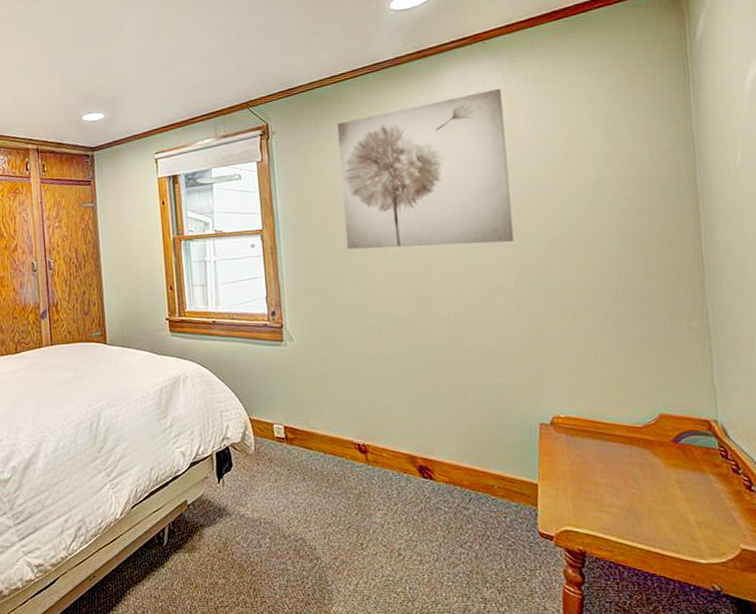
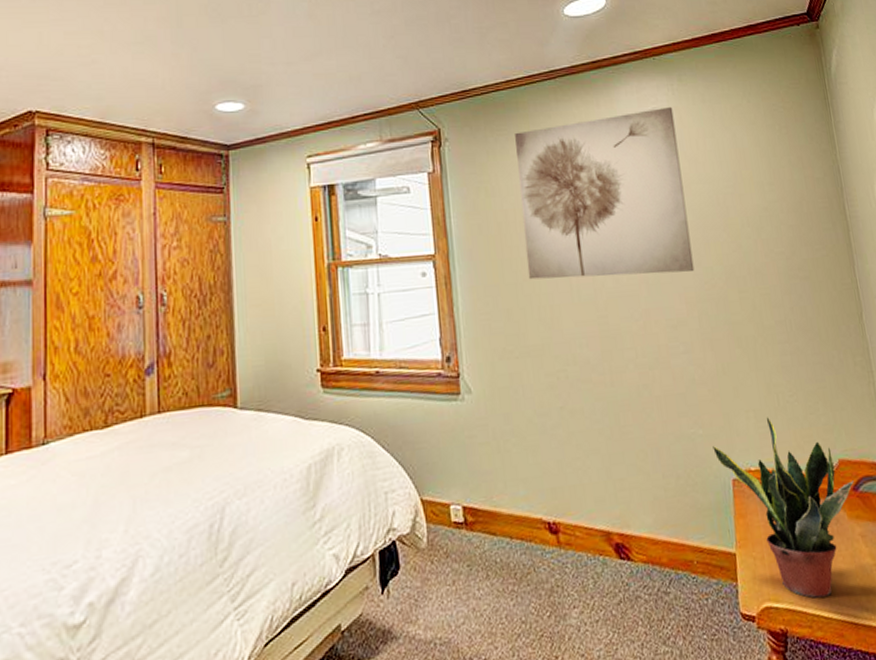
potted plant: none [521,373,675,529] -> present [713,417,854,598]

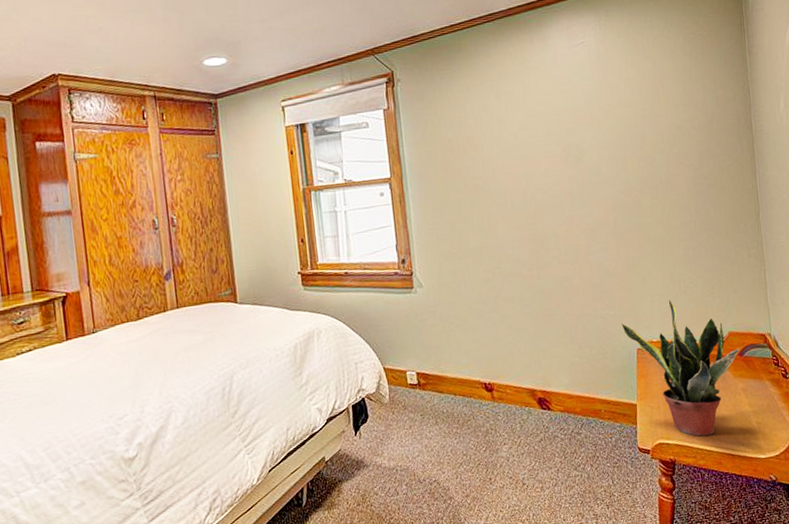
wall art: present [515,106,694,280] -> none [458,40,613,195]

